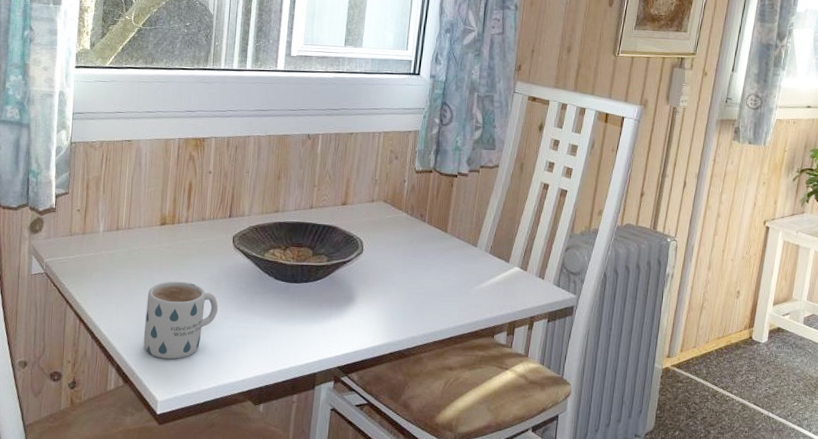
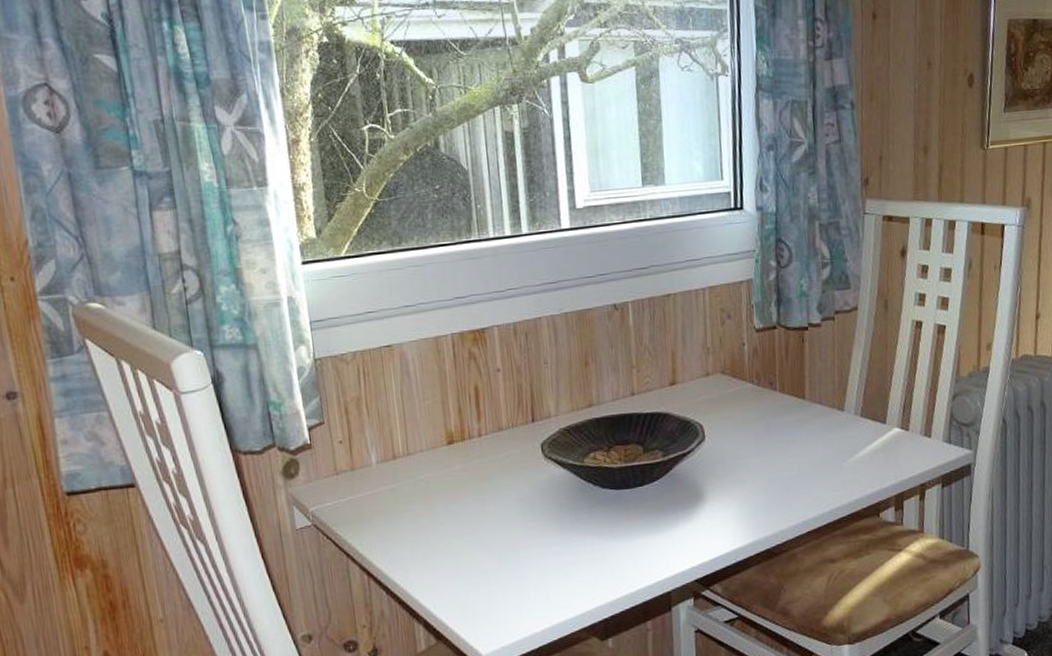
mug: present [143,281,219,360] -> none [446,508,538,605]

